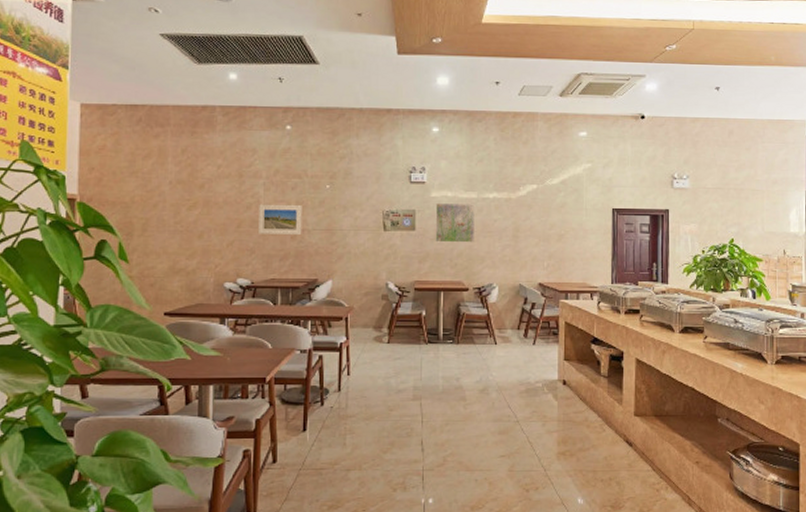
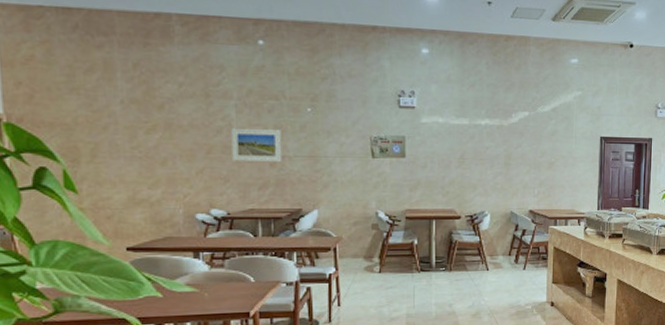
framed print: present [435,203,474,243] -> none [426,130,466,171]

